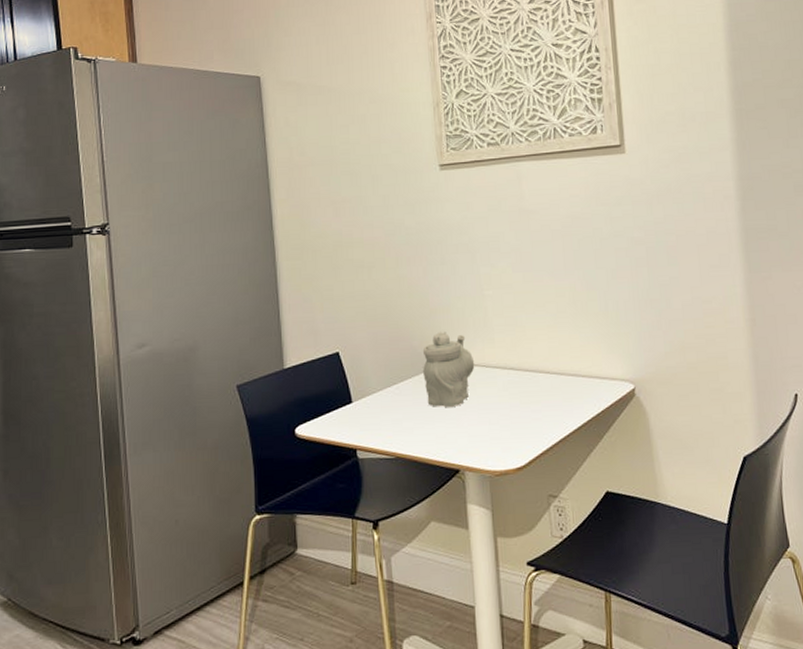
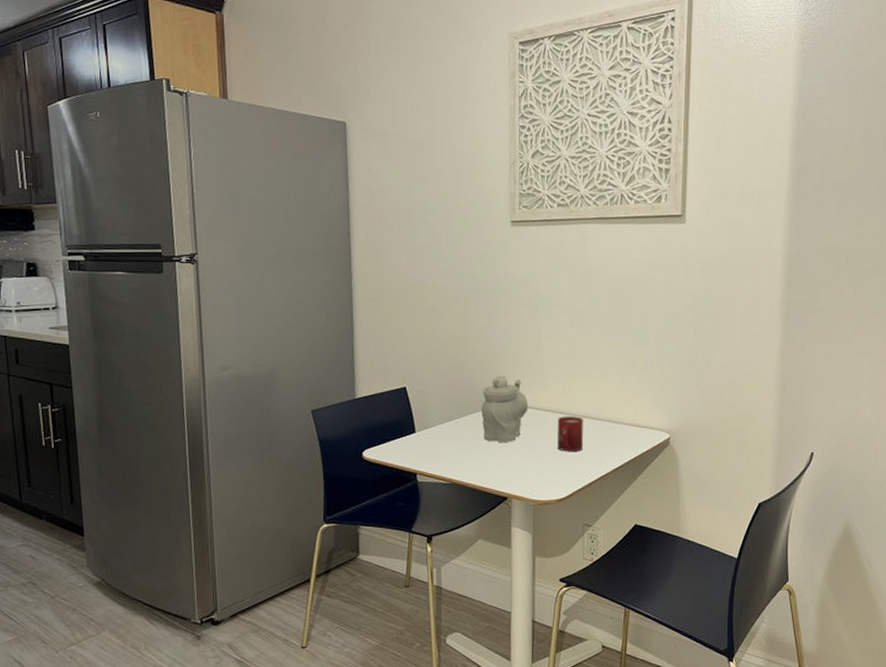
cup: none [507,371,539,413] -> present [557,416,583,452]

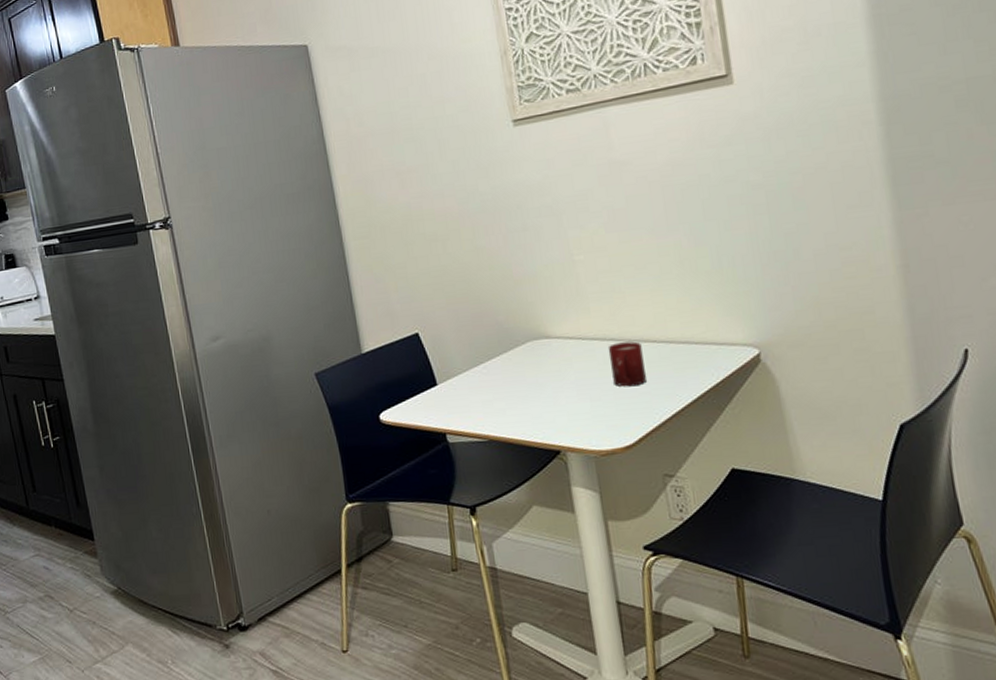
teapot: present [481,376,529,442] -> none [509,304,570,385]

